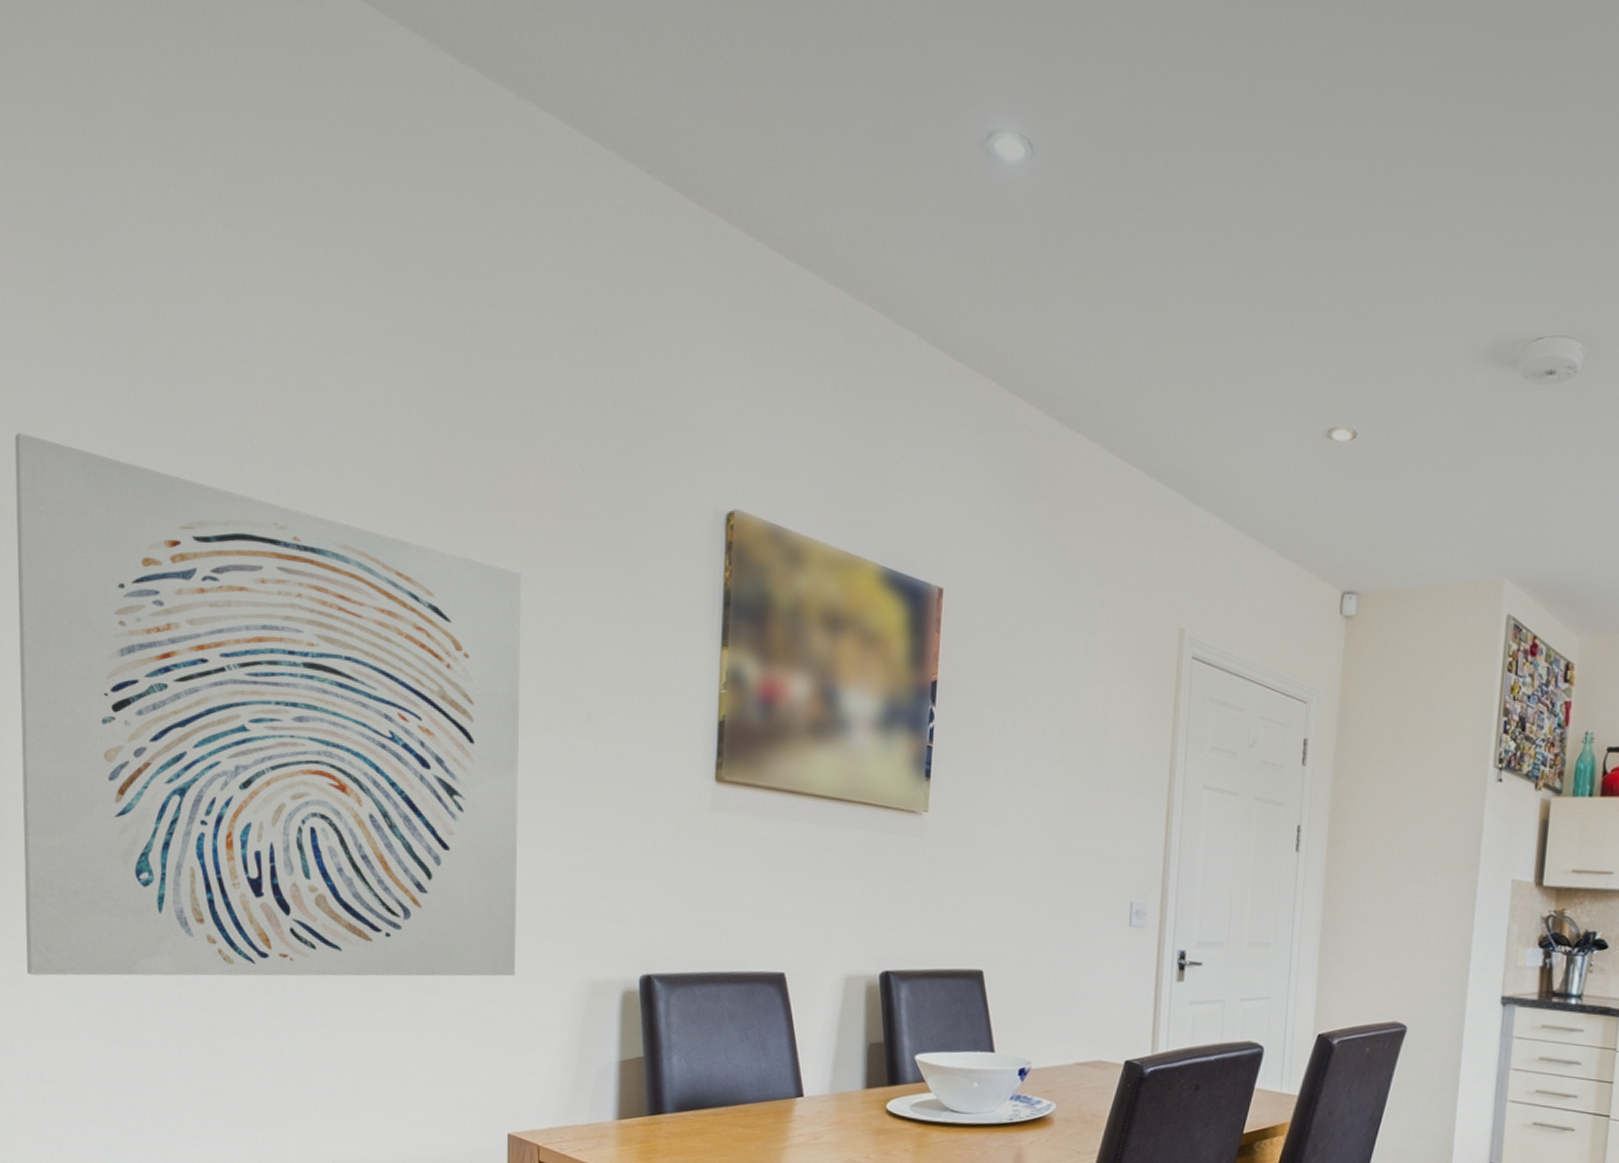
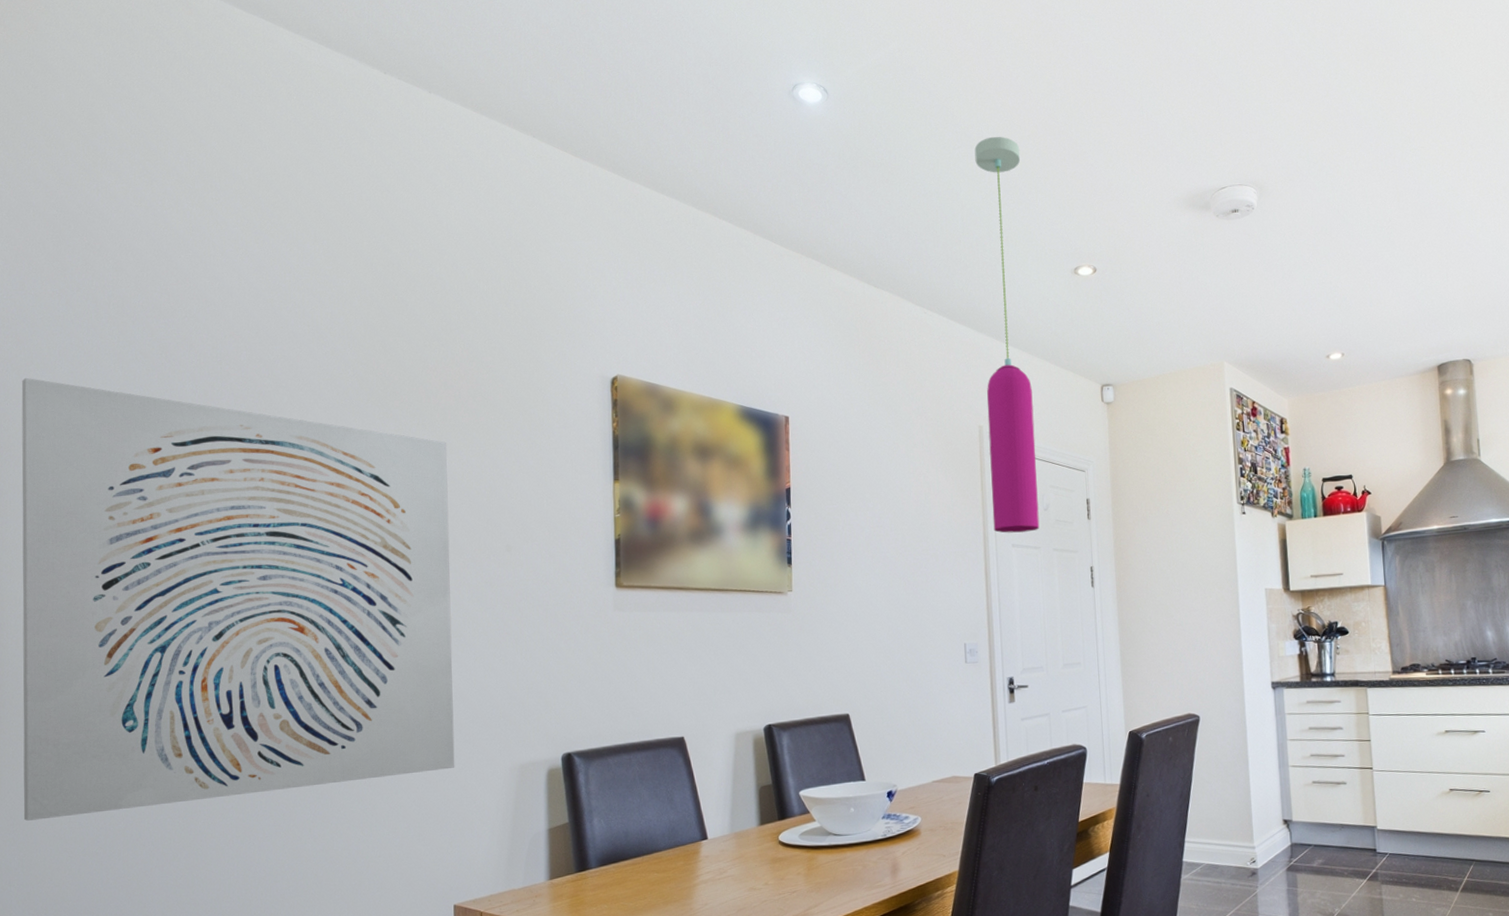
pendant light: none [1183,233,1278,772] -> present [974,136,1040,533]

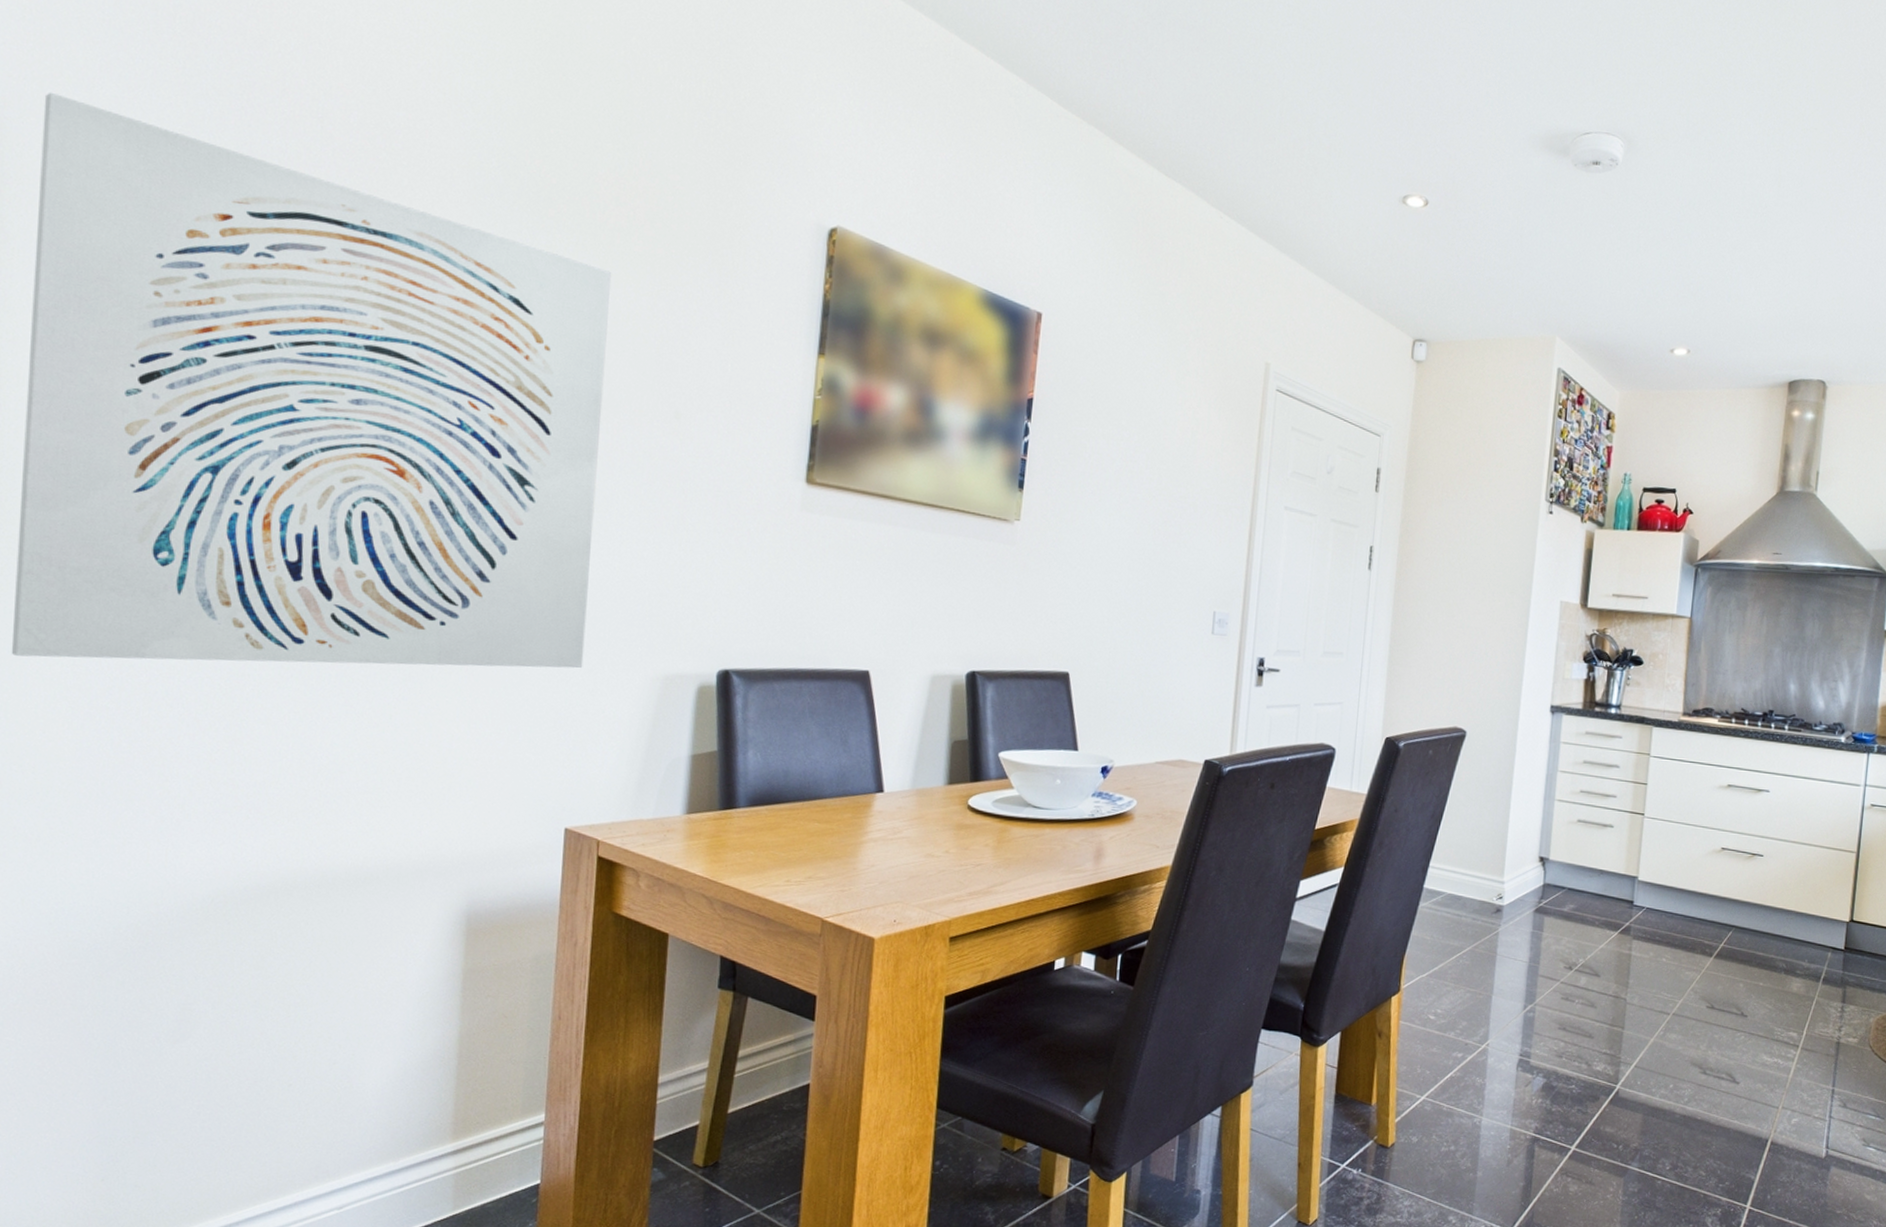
pendant light: present [974,136,1040,533] -> none [1266,19,1361,496]

